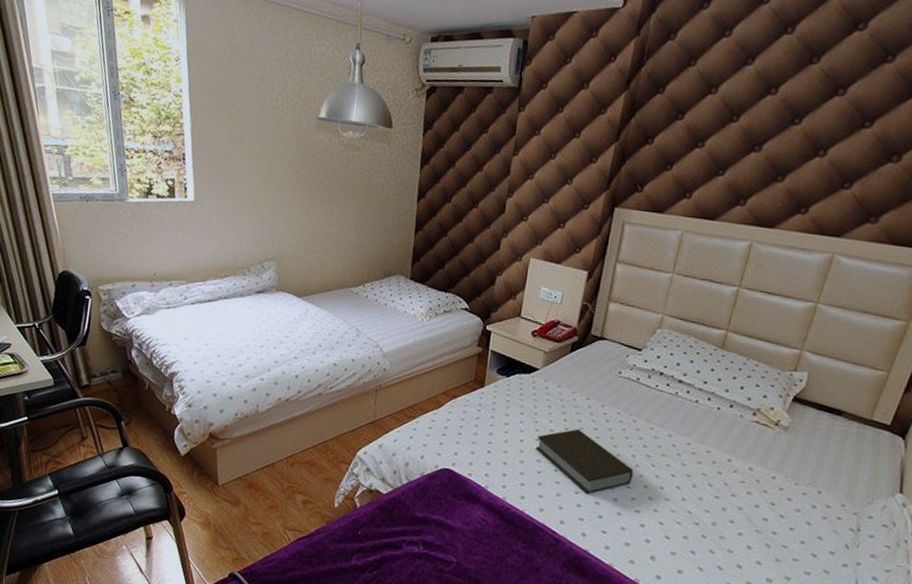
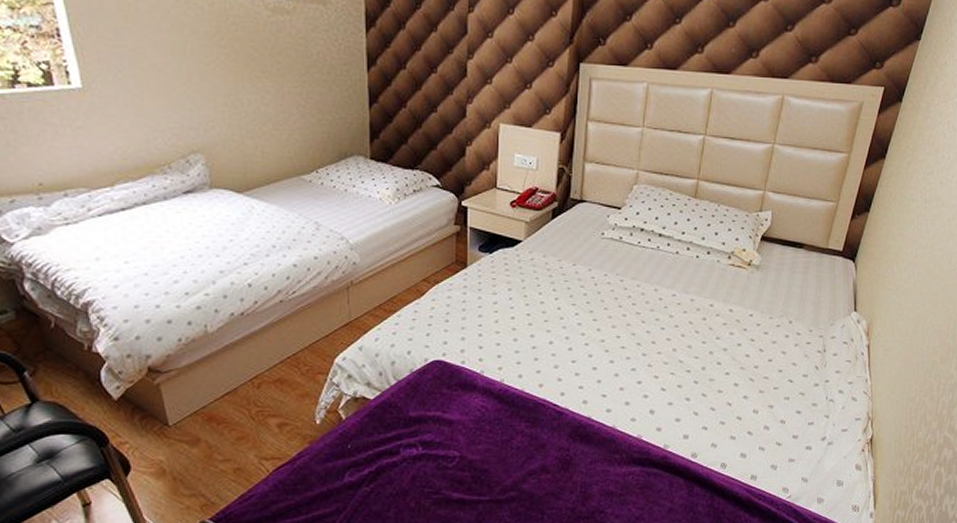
book: present [536,428,634,495] -> none [528,296,626,362]

